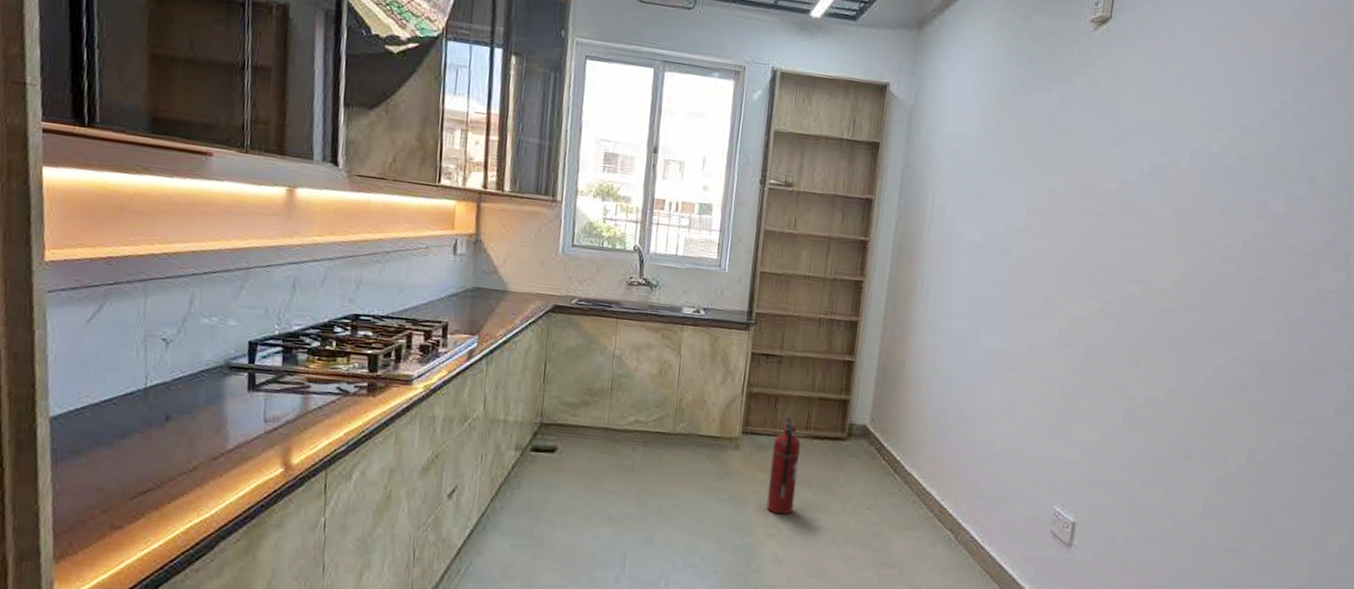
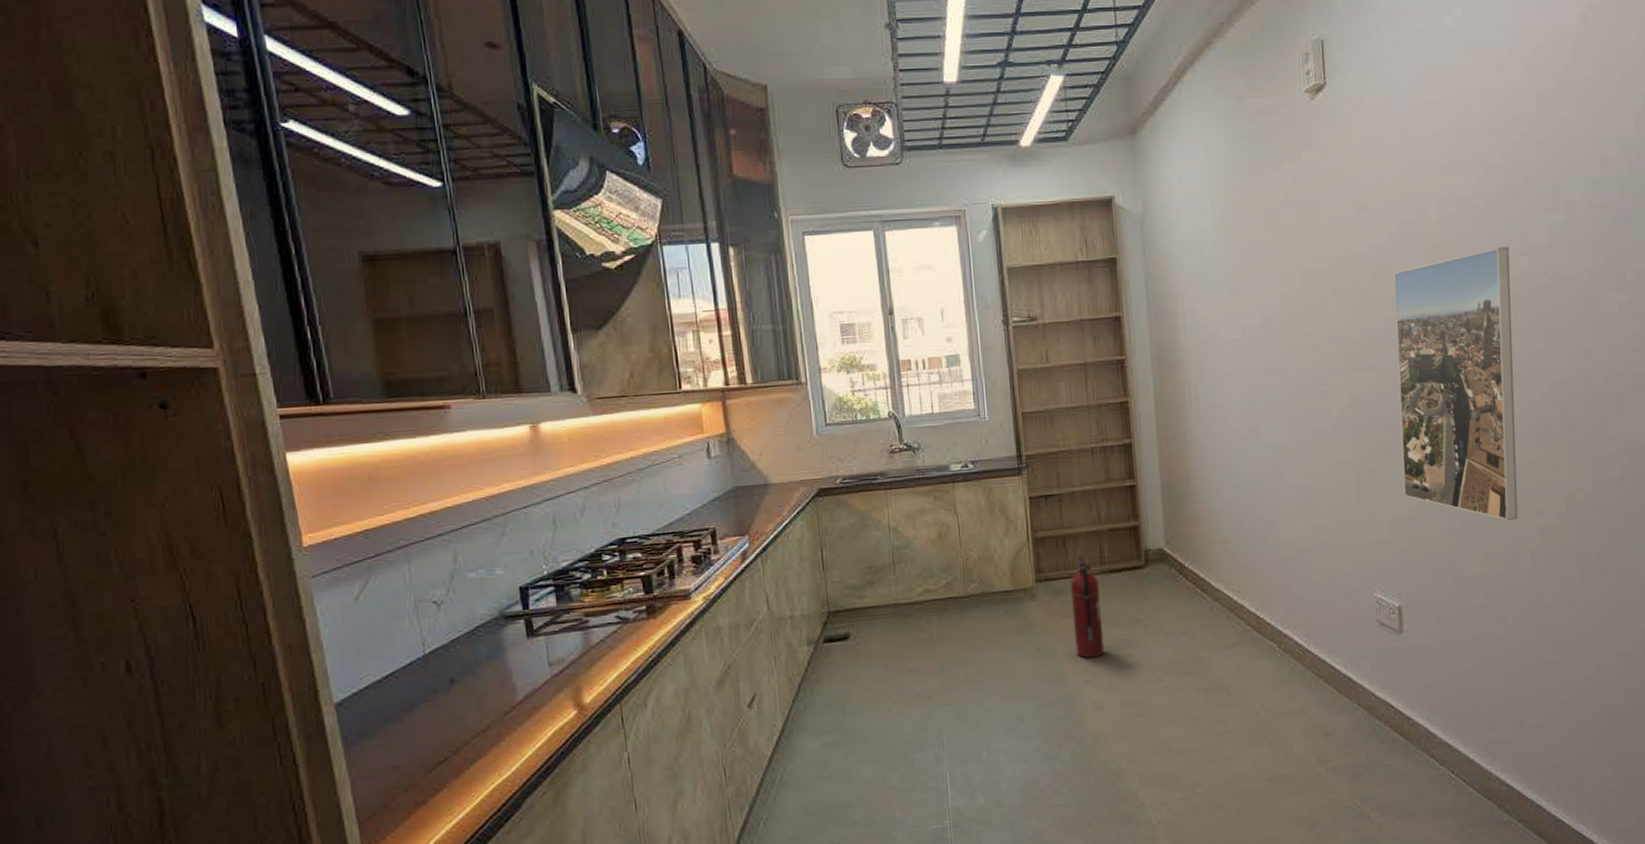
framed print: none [1100,206,1247,464] -> present [1394,246,1518,521]

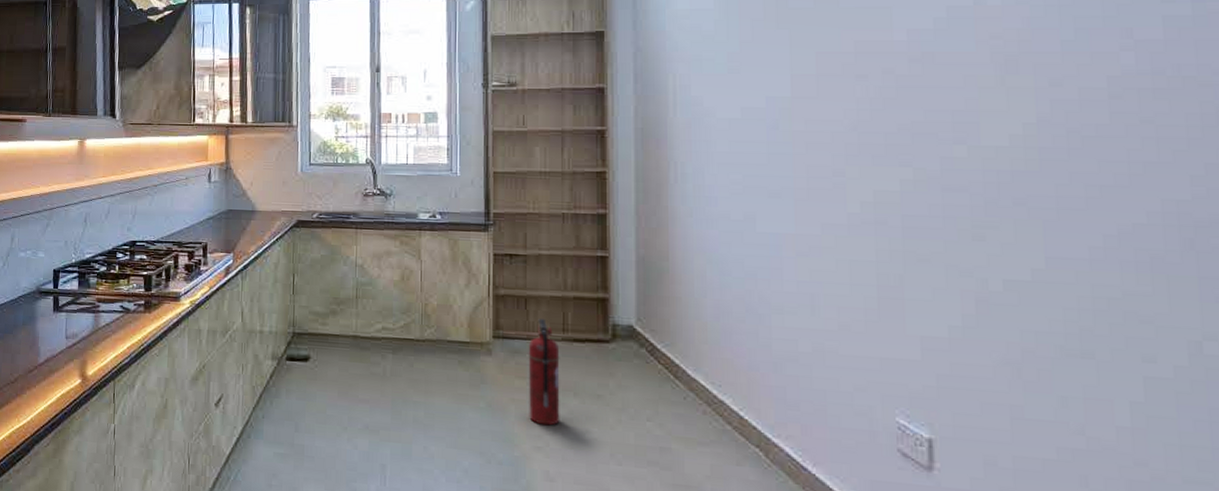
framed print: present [1394,246,1518,521] -> none [938,39,1111,362]

